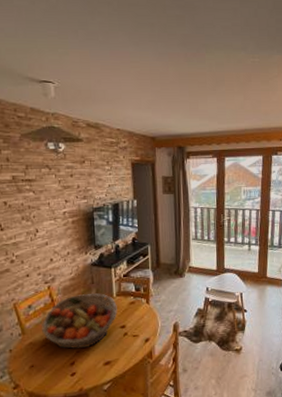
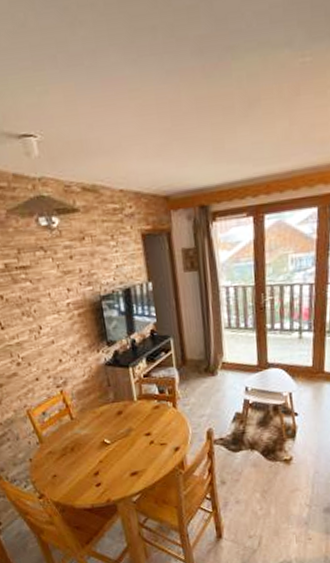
fruit basket: present [42,293,117,349] -> none [59,397,140,458]

